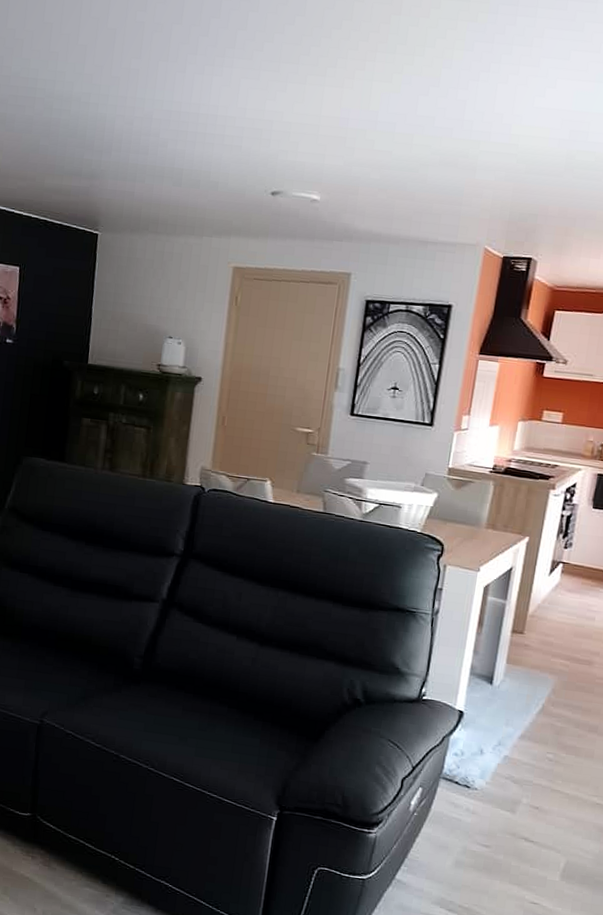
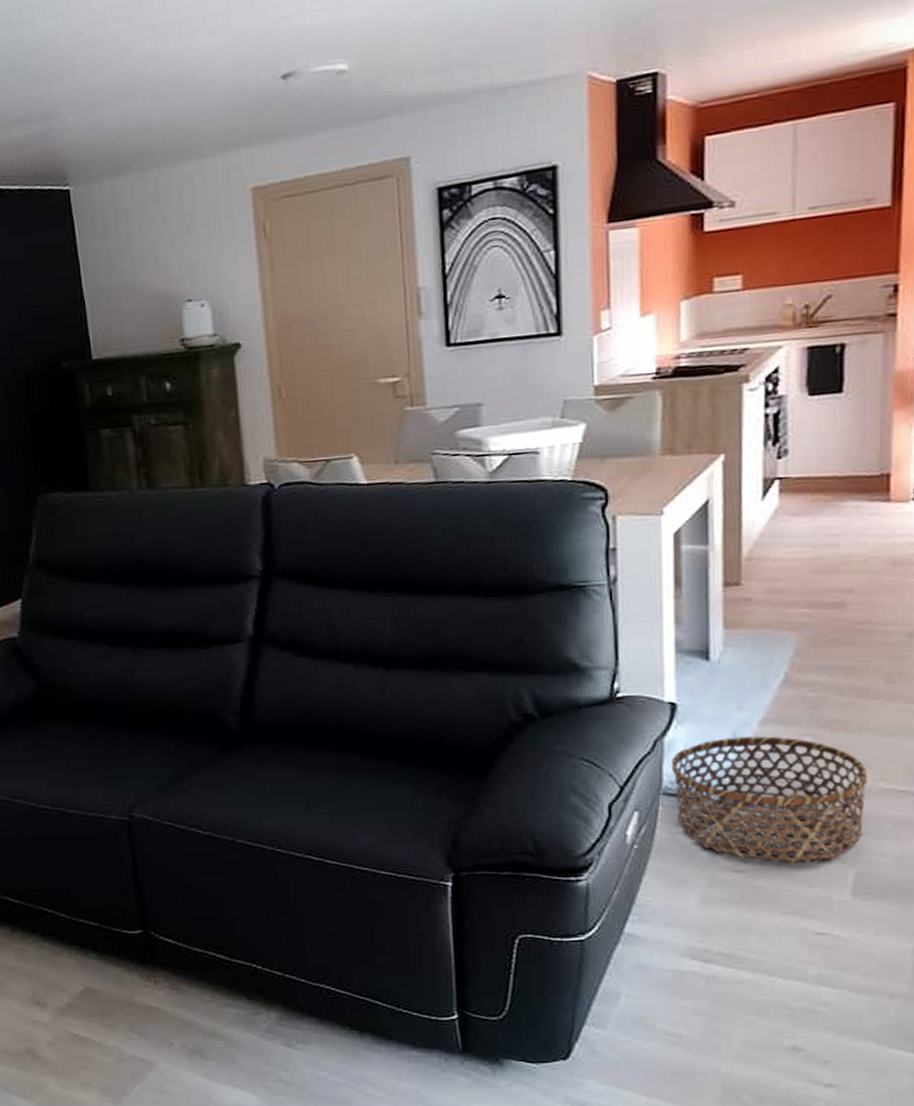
basket: none [449,744,587,849] -> present [671,736,868,863]

